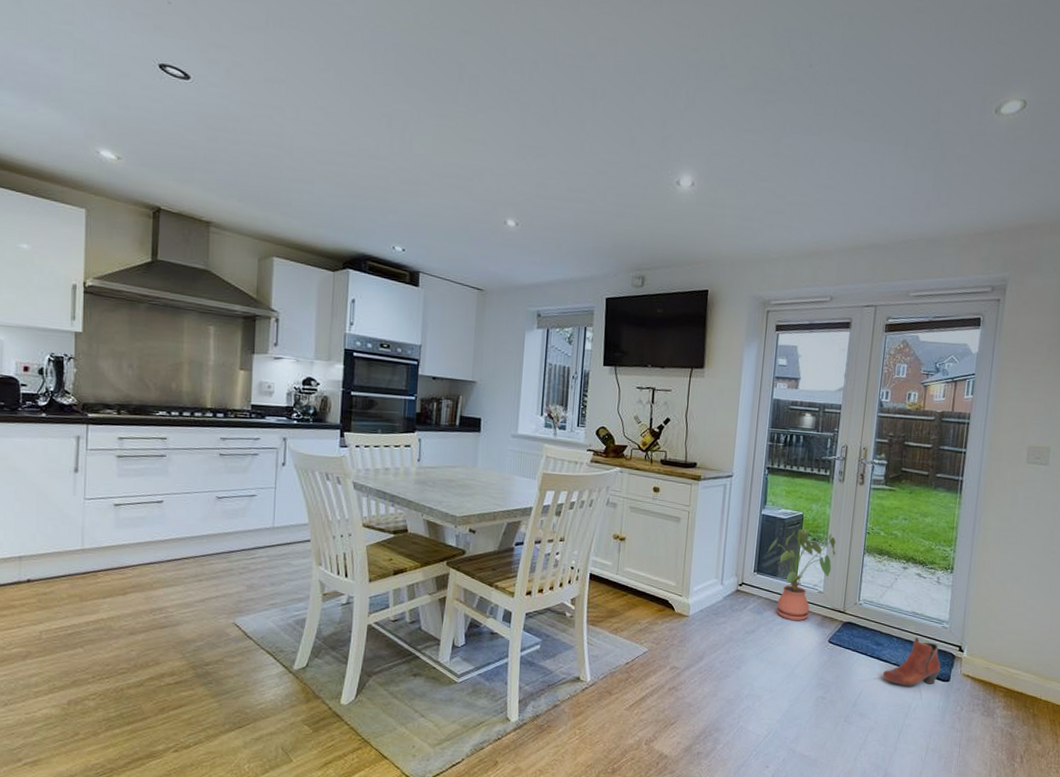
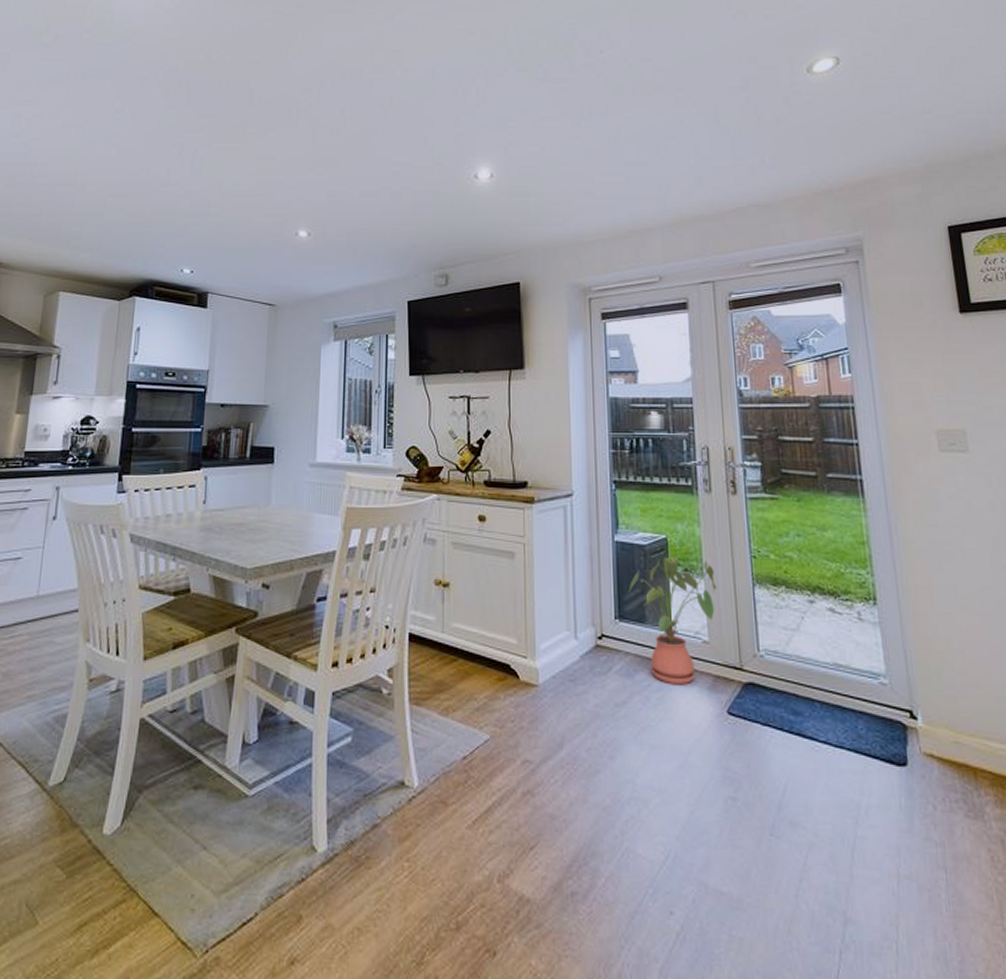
boot: present [882,637,941,687] -> none [810,699,891,776]

